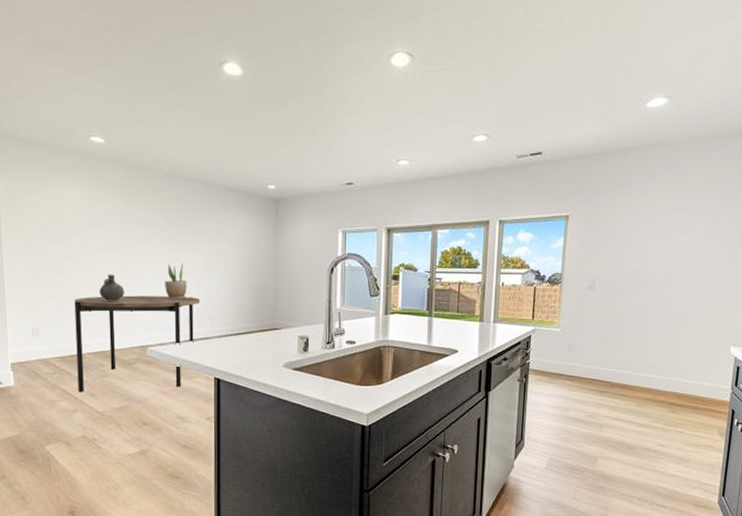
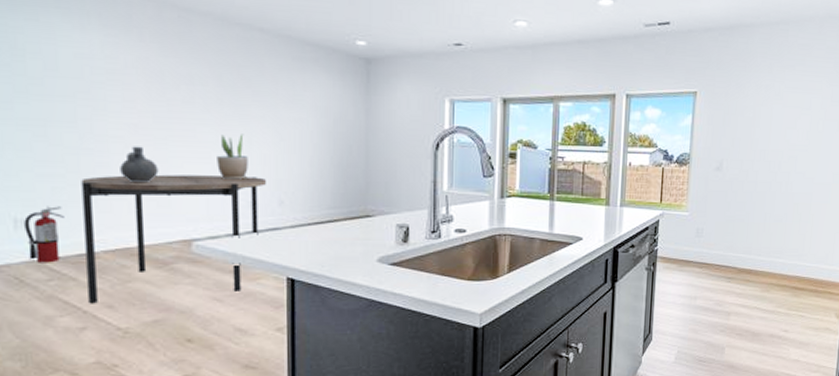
fire extinguisher: none [38,319,63,361] -> present [24,206,65,263]

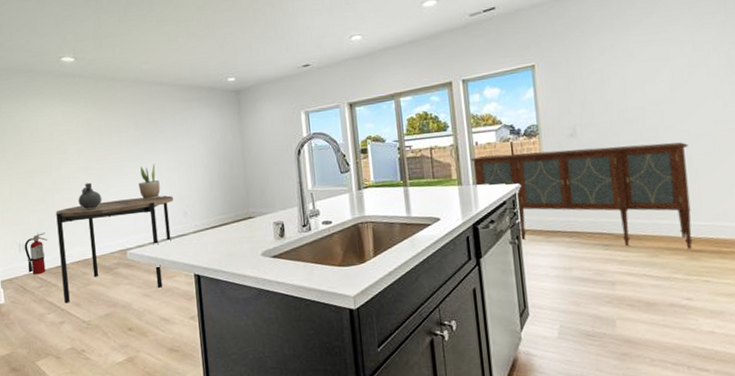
sideboard: none [621,178,811,287] -> present [470,142,693,249]

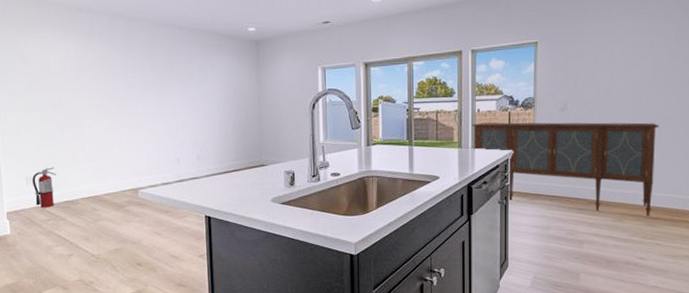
dining table: present [56,195,173,303] -> none [66,139,187,237]
ceramic jug: present [78,182,102,211] -> none [90,121,115,148]
potted plant: present [138,163,160,201] -> none [153,107,175,143]

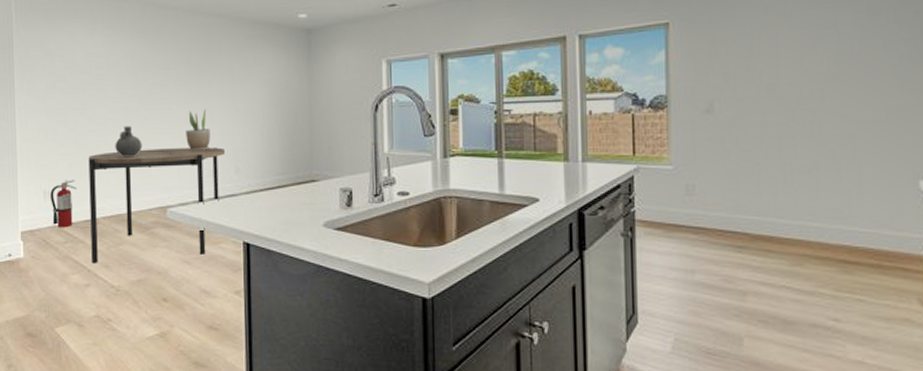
dining table: none [66,139,187,237] -> present [88,147,225,264]
ceramic jug: none [90,121,115,148] -> present [115,125,142,158]
potted plant: none [153,107,175,143] -> present [186,109,211,152]
sideboard: present [471,122,659,216] -> none [581,128,852,260]

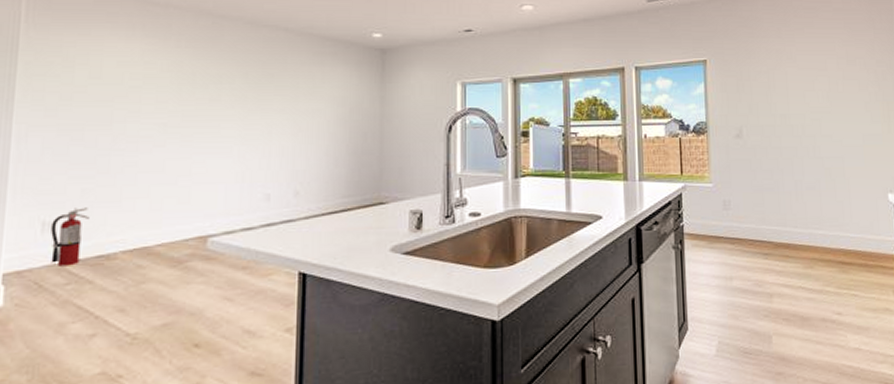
dining table: present [88,147,225,264] -> none [101,169,283,308]
ceramic jug: present [115,125,142,158] -> none [146,144,182,181]
potted plant: present [186,109,211,152] -> none [237,127,267,174]

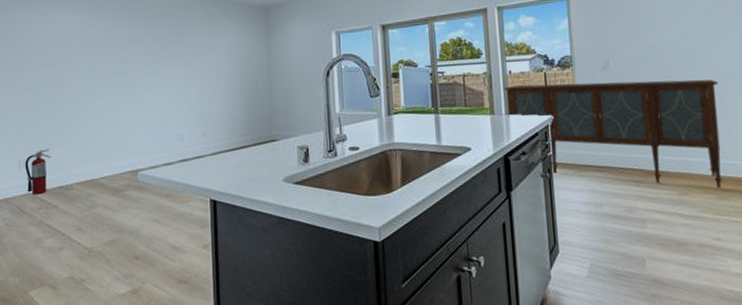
sideboard: none [637,150,844,261] -> present [503,79,722,188]

